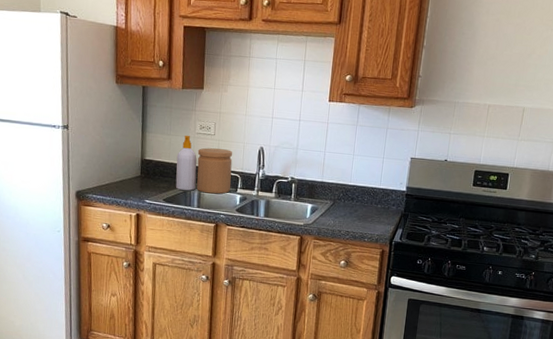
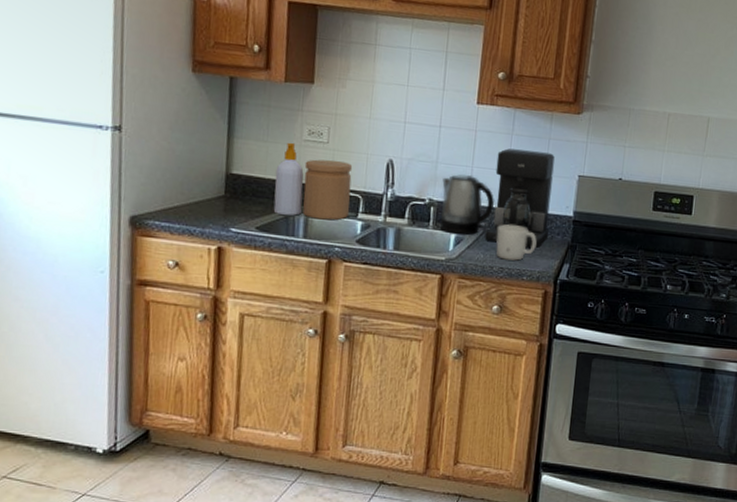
kettle: none [299,157,342,205] -> present [440,174,494,235]
coffee maker: none [334,137,391,216] -> present [485,148,555,248]
mug: none [343,197,376,226] -> present [495,224,537,261]

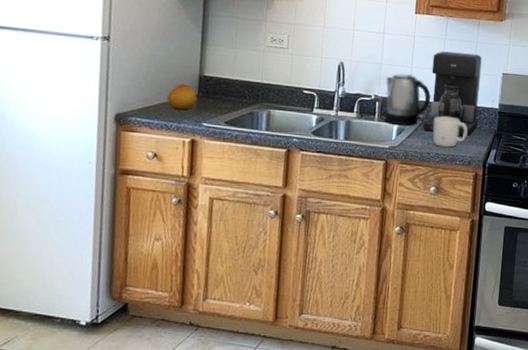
fruit: none [189,182,224,214] -> present [167,84,198,111]
soap bottle: present [273,142,304,216] -> none [240,48,267,112]
jar: present [303,159,353,221] -> none [265,62,309,115]

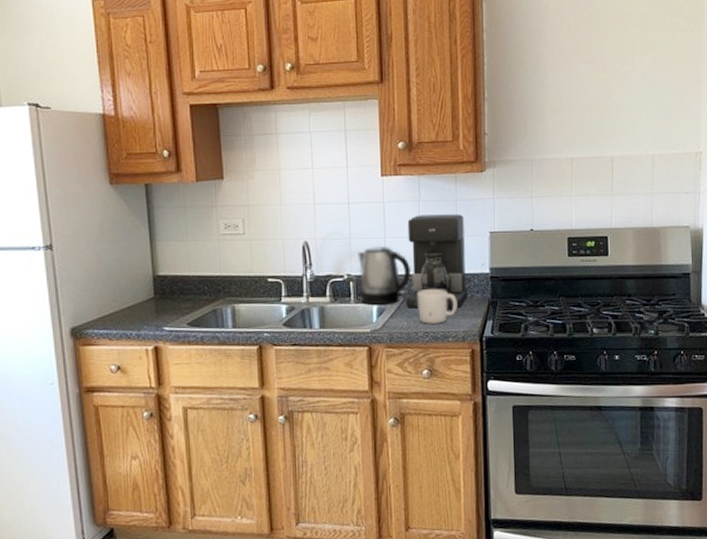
fruit: present [167,84,198,111] -> none [123,287,154,316]

